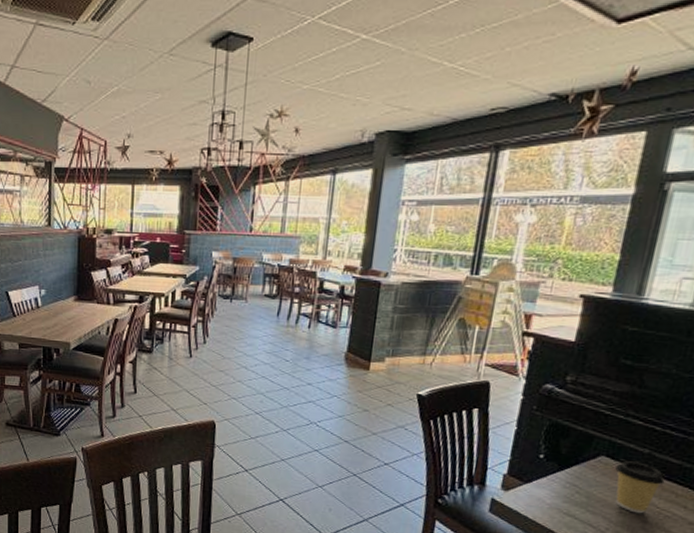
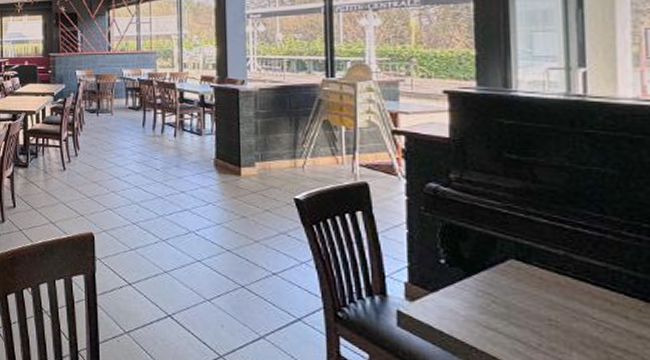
coffee cup: present [615,461,665,514] -> none [530,264,593,326]

